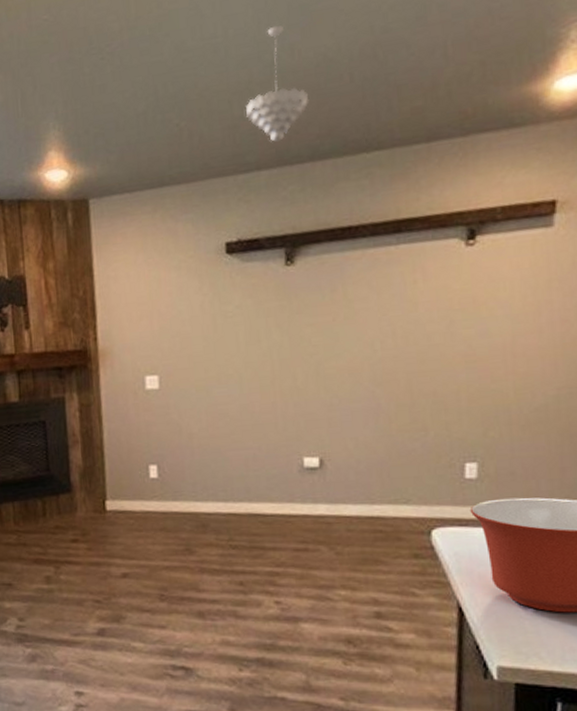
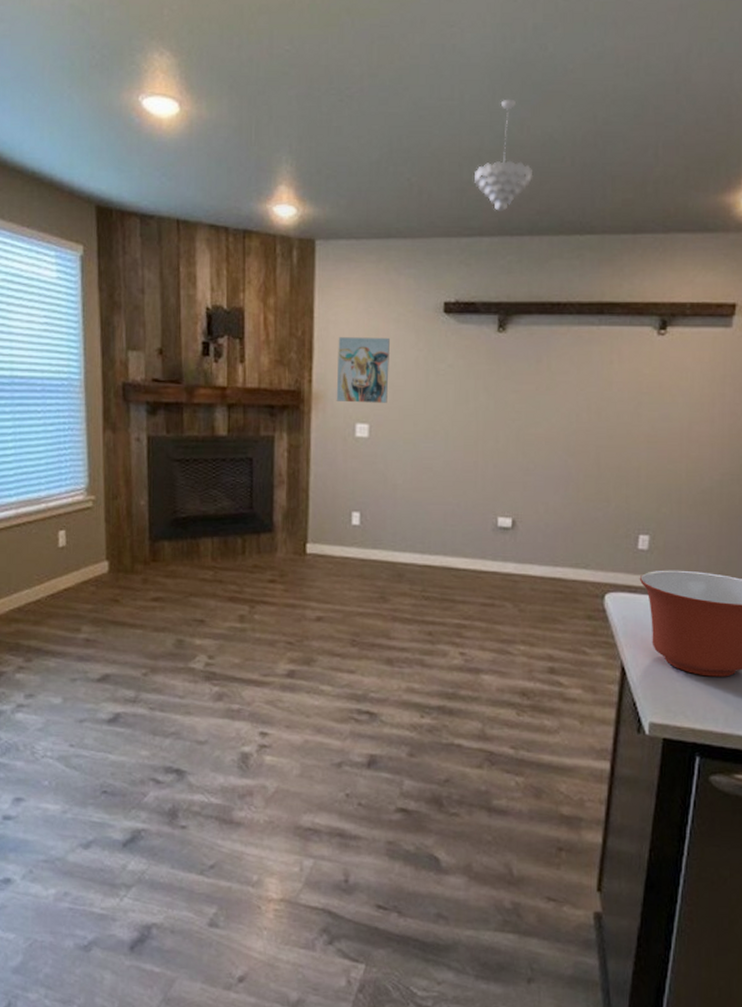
wall art: none [120,286,175,356] -> present [336,337,390,403]

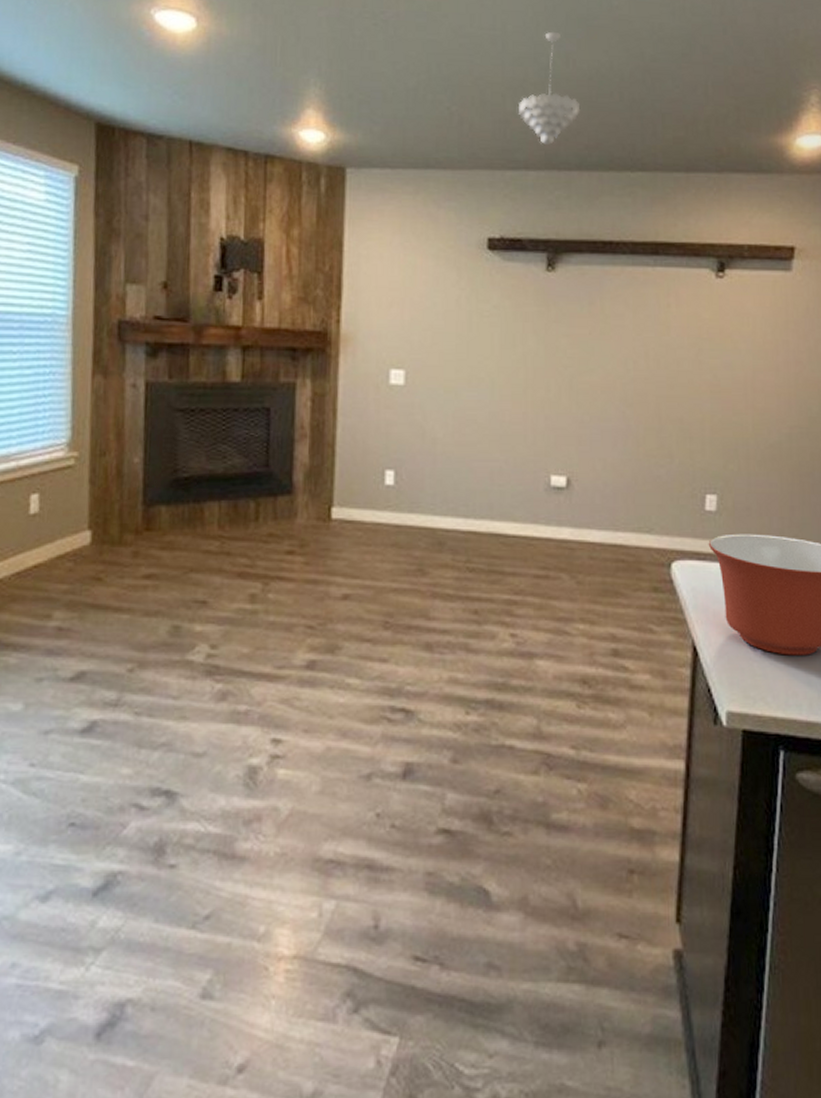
wall art: present [336,337,390,403] -> none [368,273,428,347]

